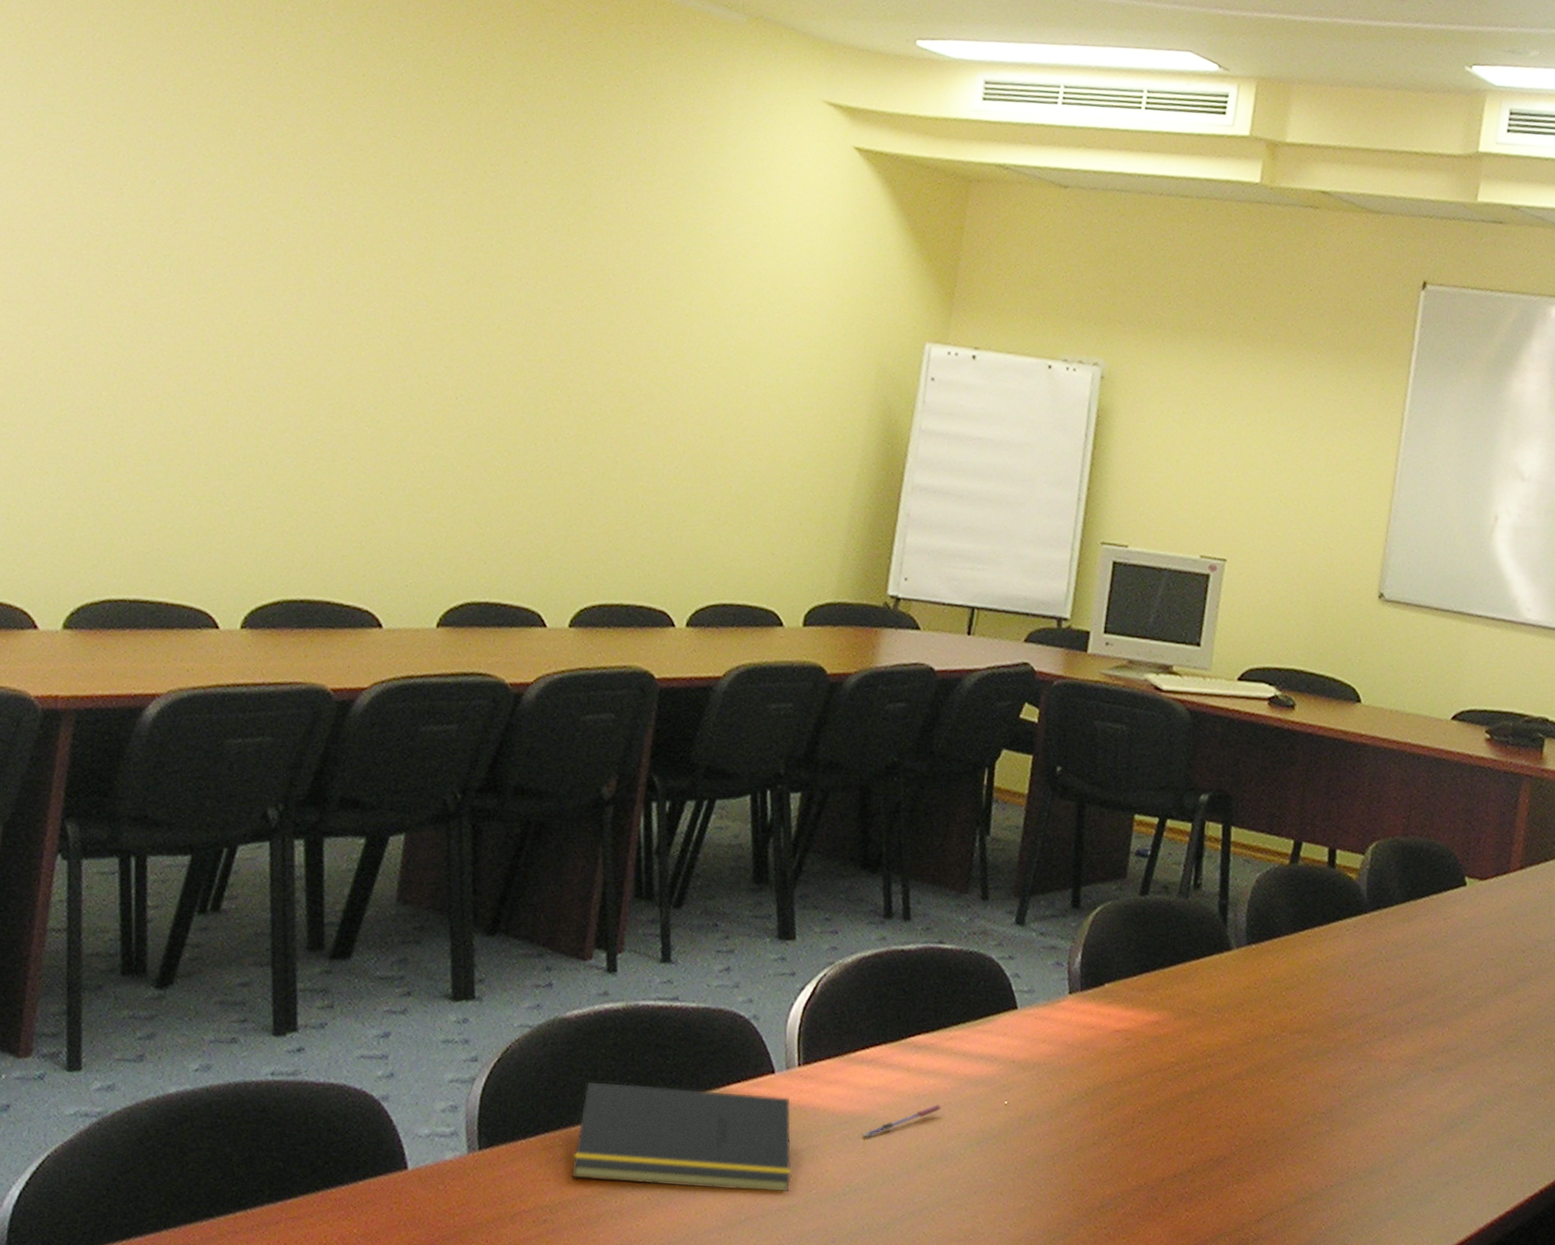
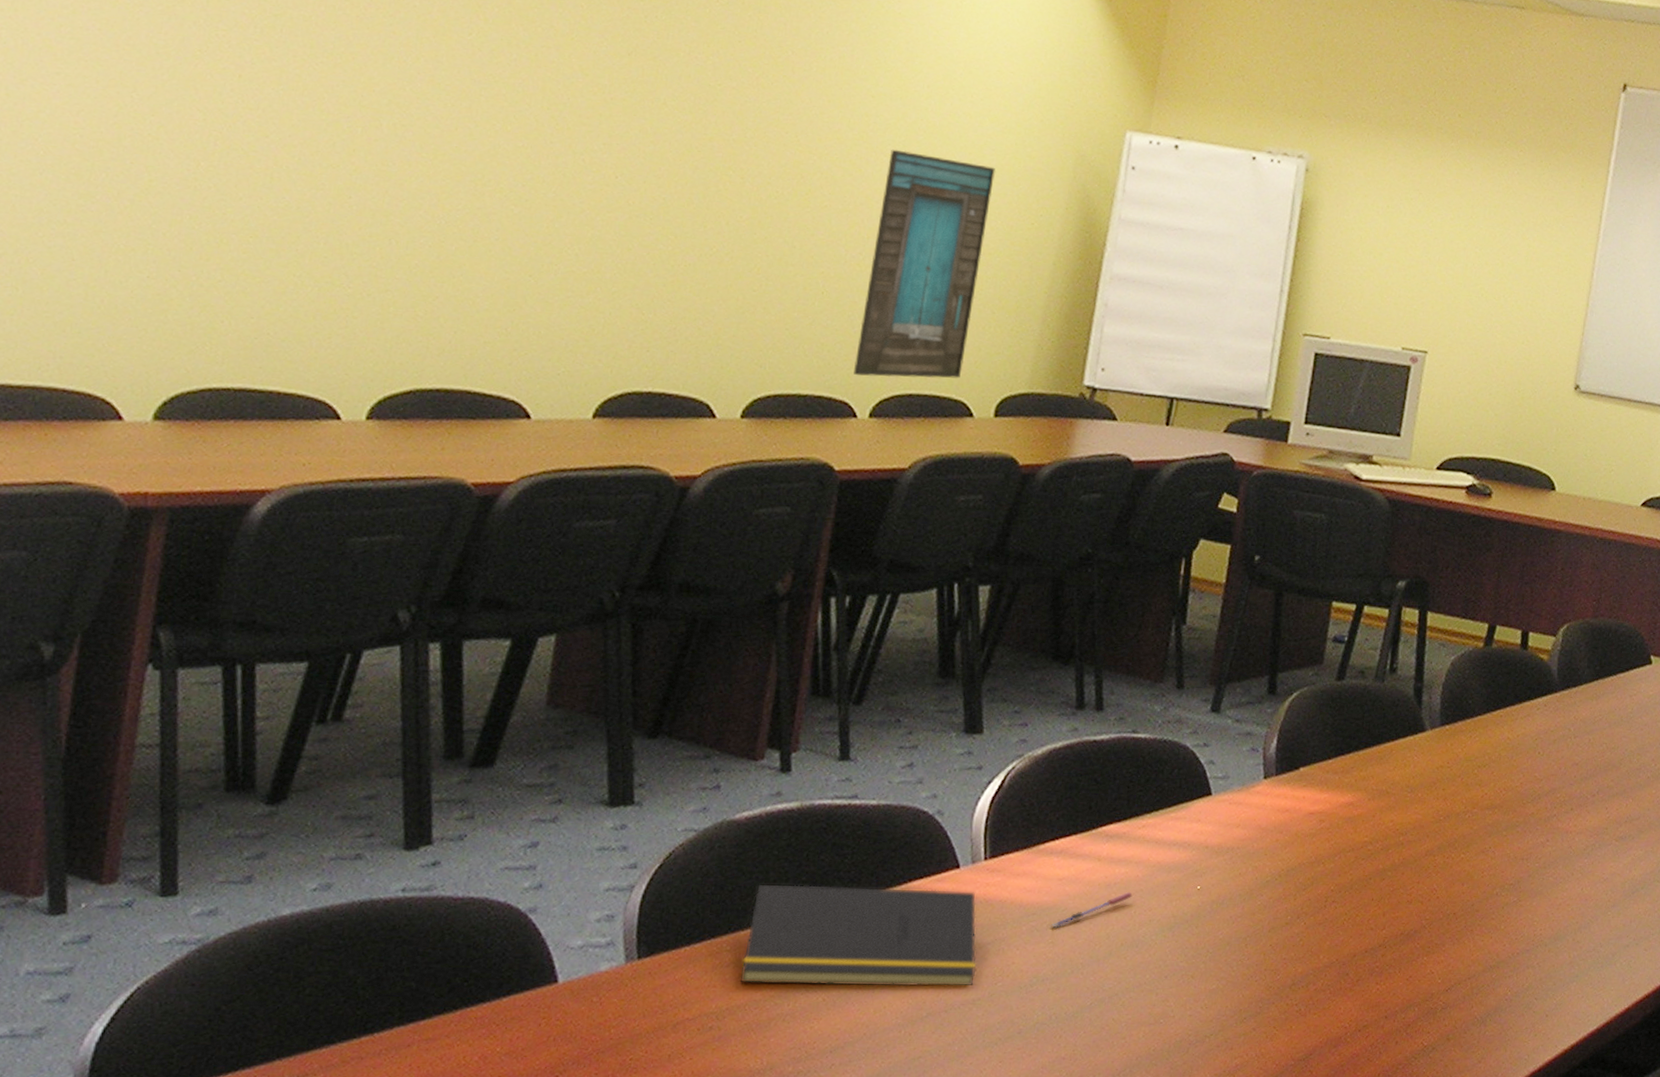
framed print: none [671,366,802,589] -> present [854,149,996,379]

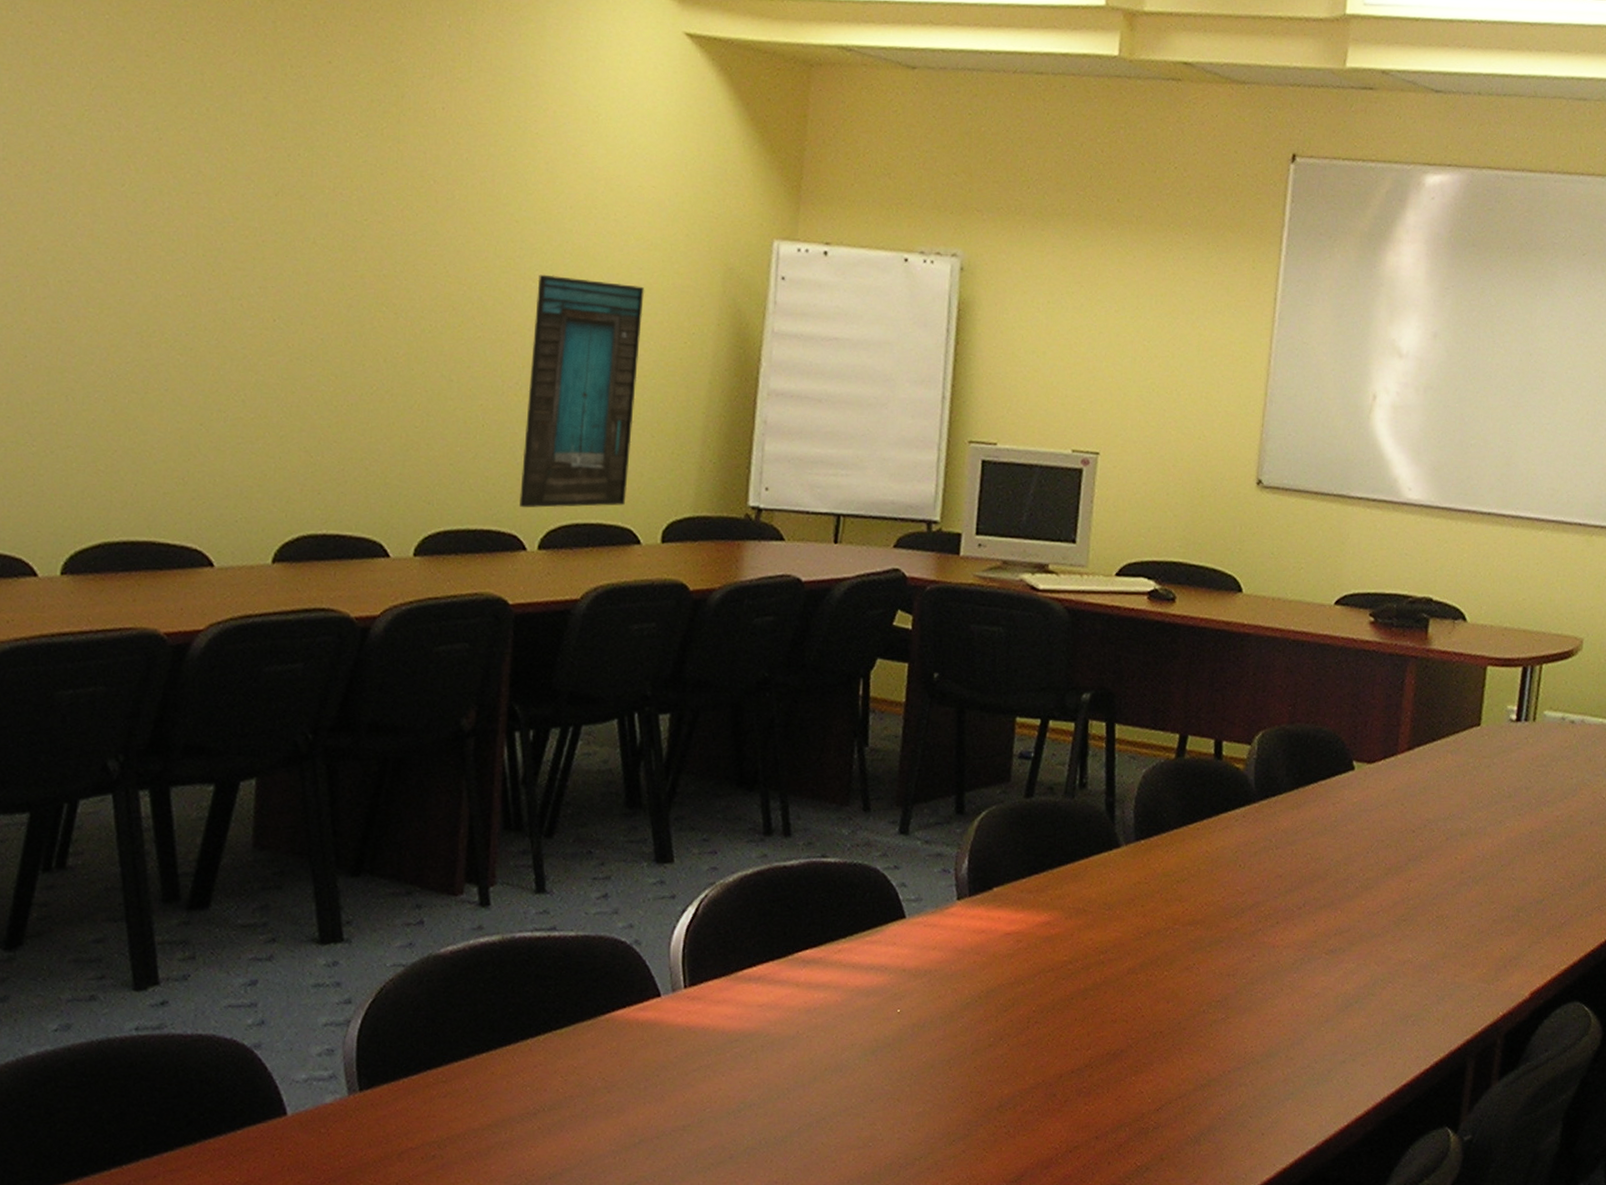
notepad: present [740,885,977,987] -> none [457,1016,685,1114]
pen: present [1049,891,1133,929] -> none [752,1016,833,1055]

